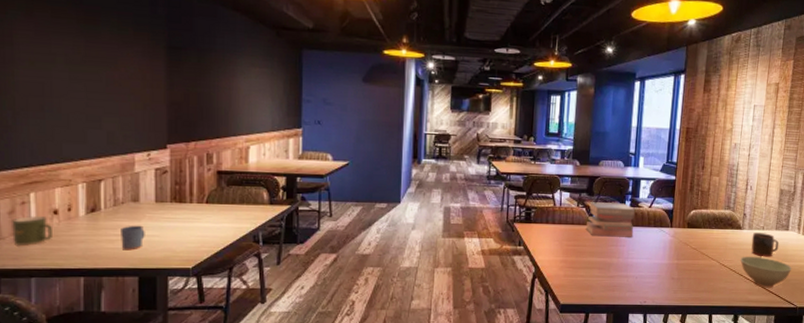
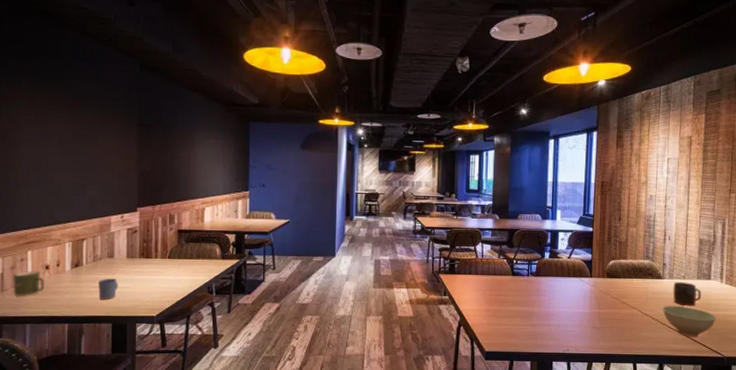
books: present [586,202,636,237] -> none [508,254,555,287]

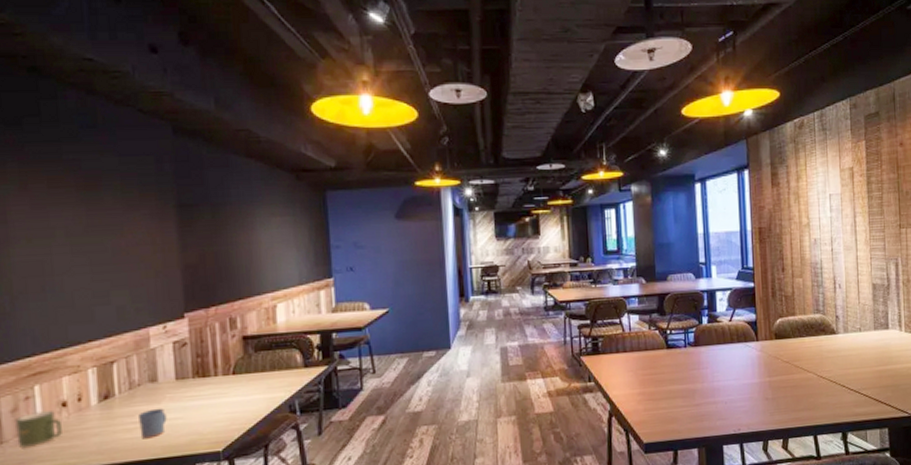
bowl: present [662,305,716,337] -> none [840,362,899,398]
mug: present [672,282,702,307] -> none [849,335,881,363]

